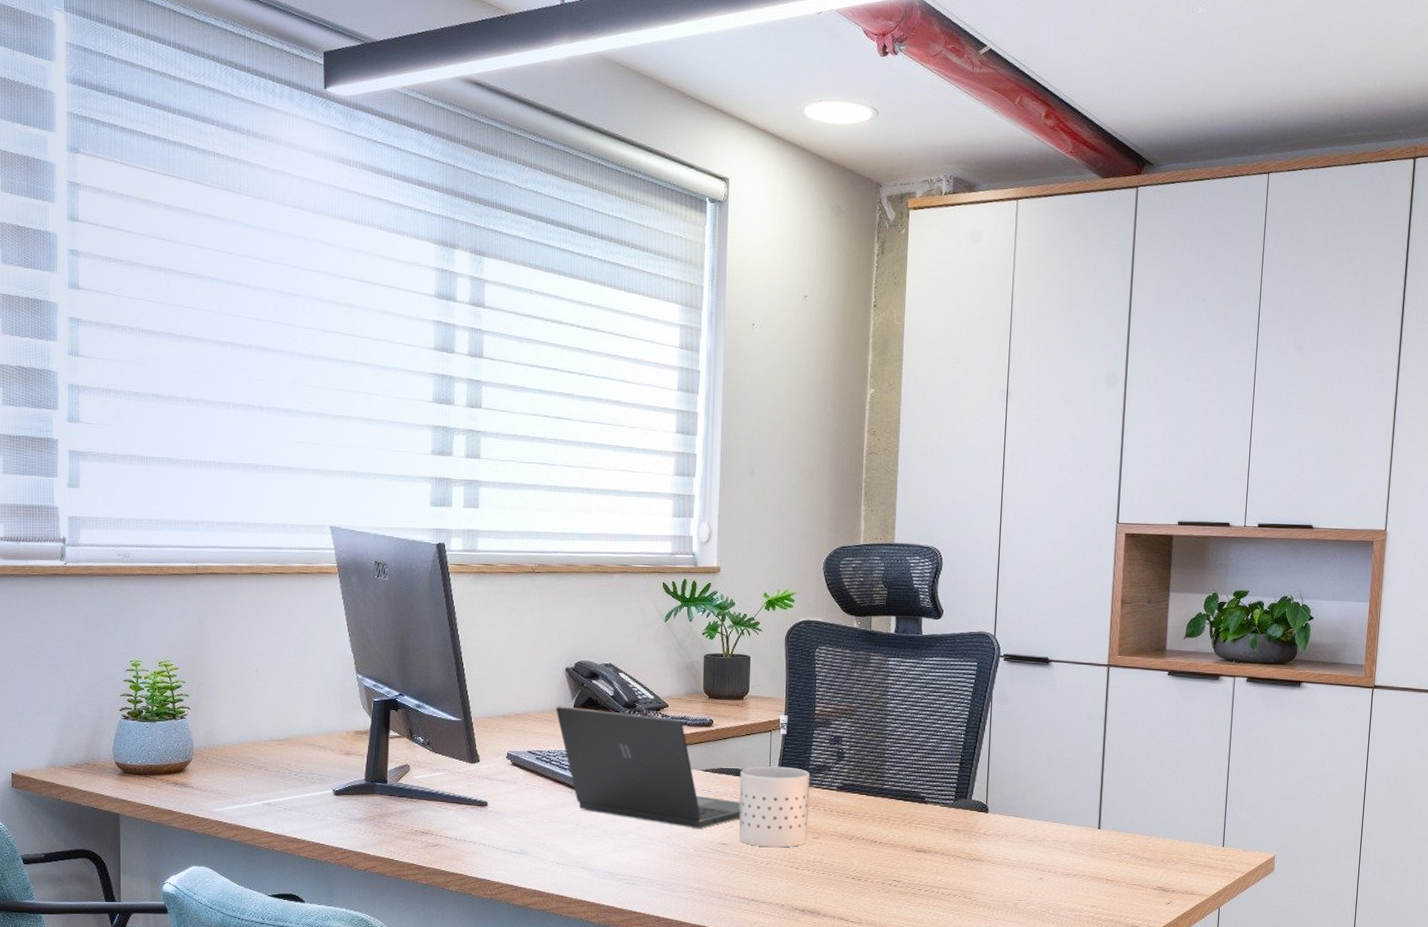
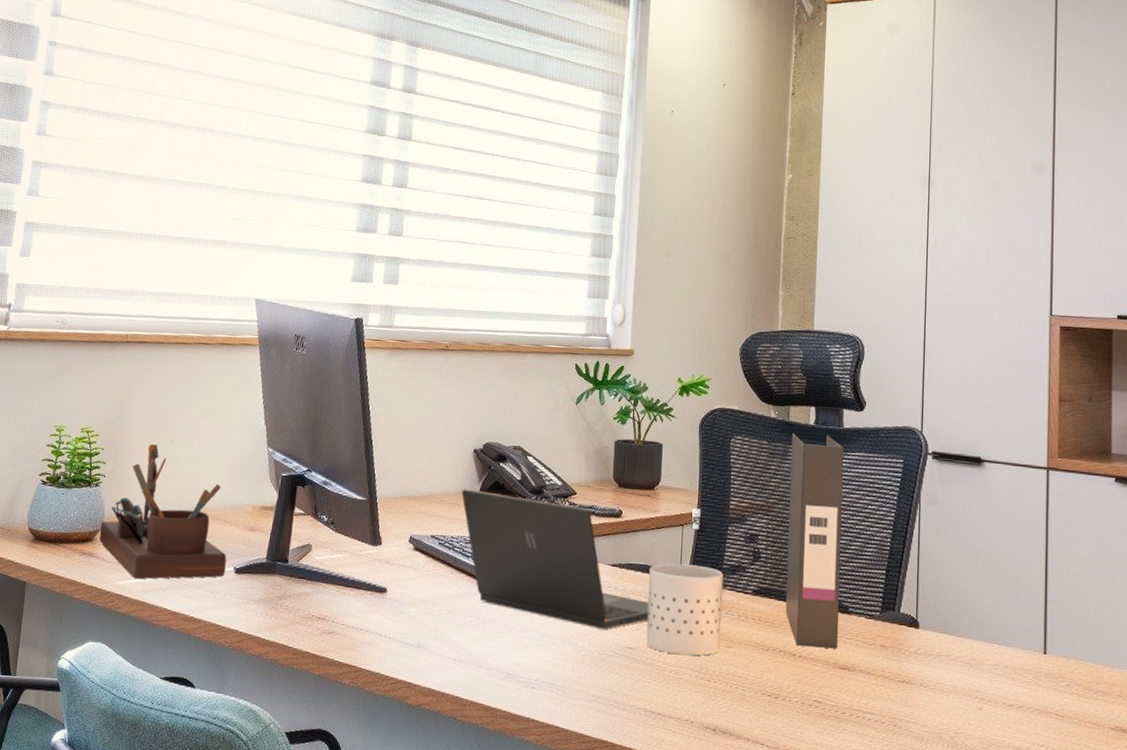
desk organizer: none [191,675,324,806] -> present [99,444,227,579]
binder: none [867,642,923,835] -> present [785,433,844,649]

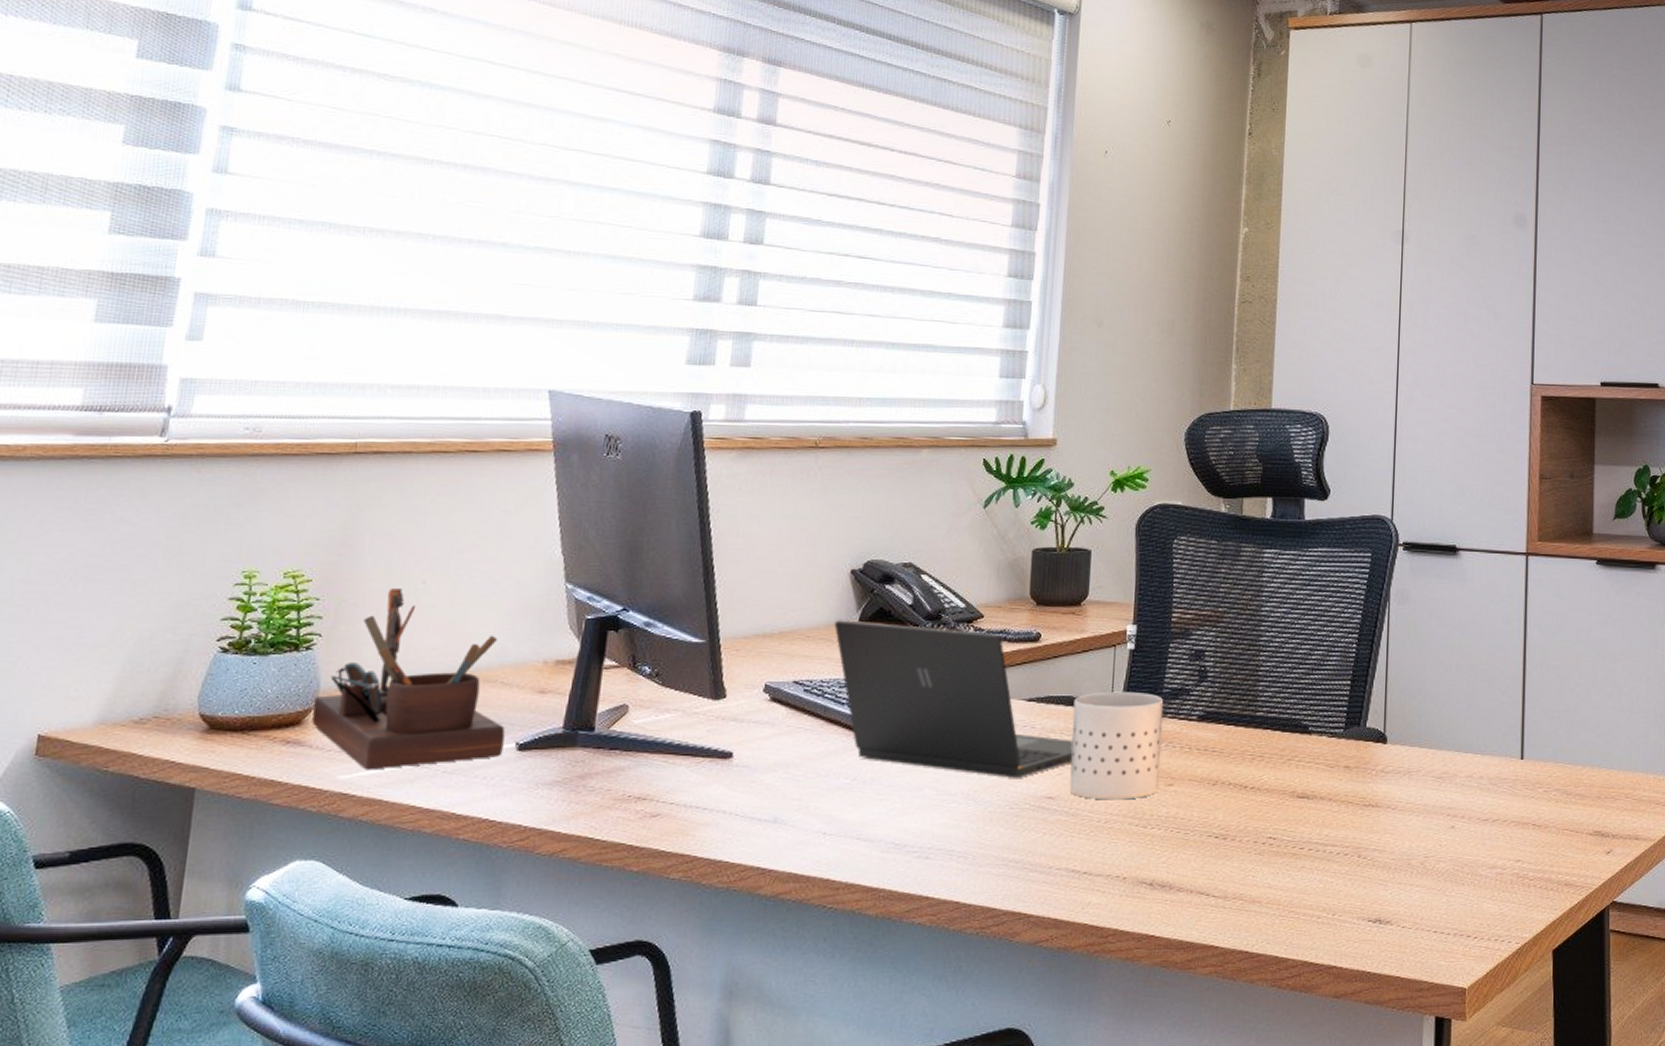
binder: present [785,433,844,649] -> none [1235,529,1305,776]

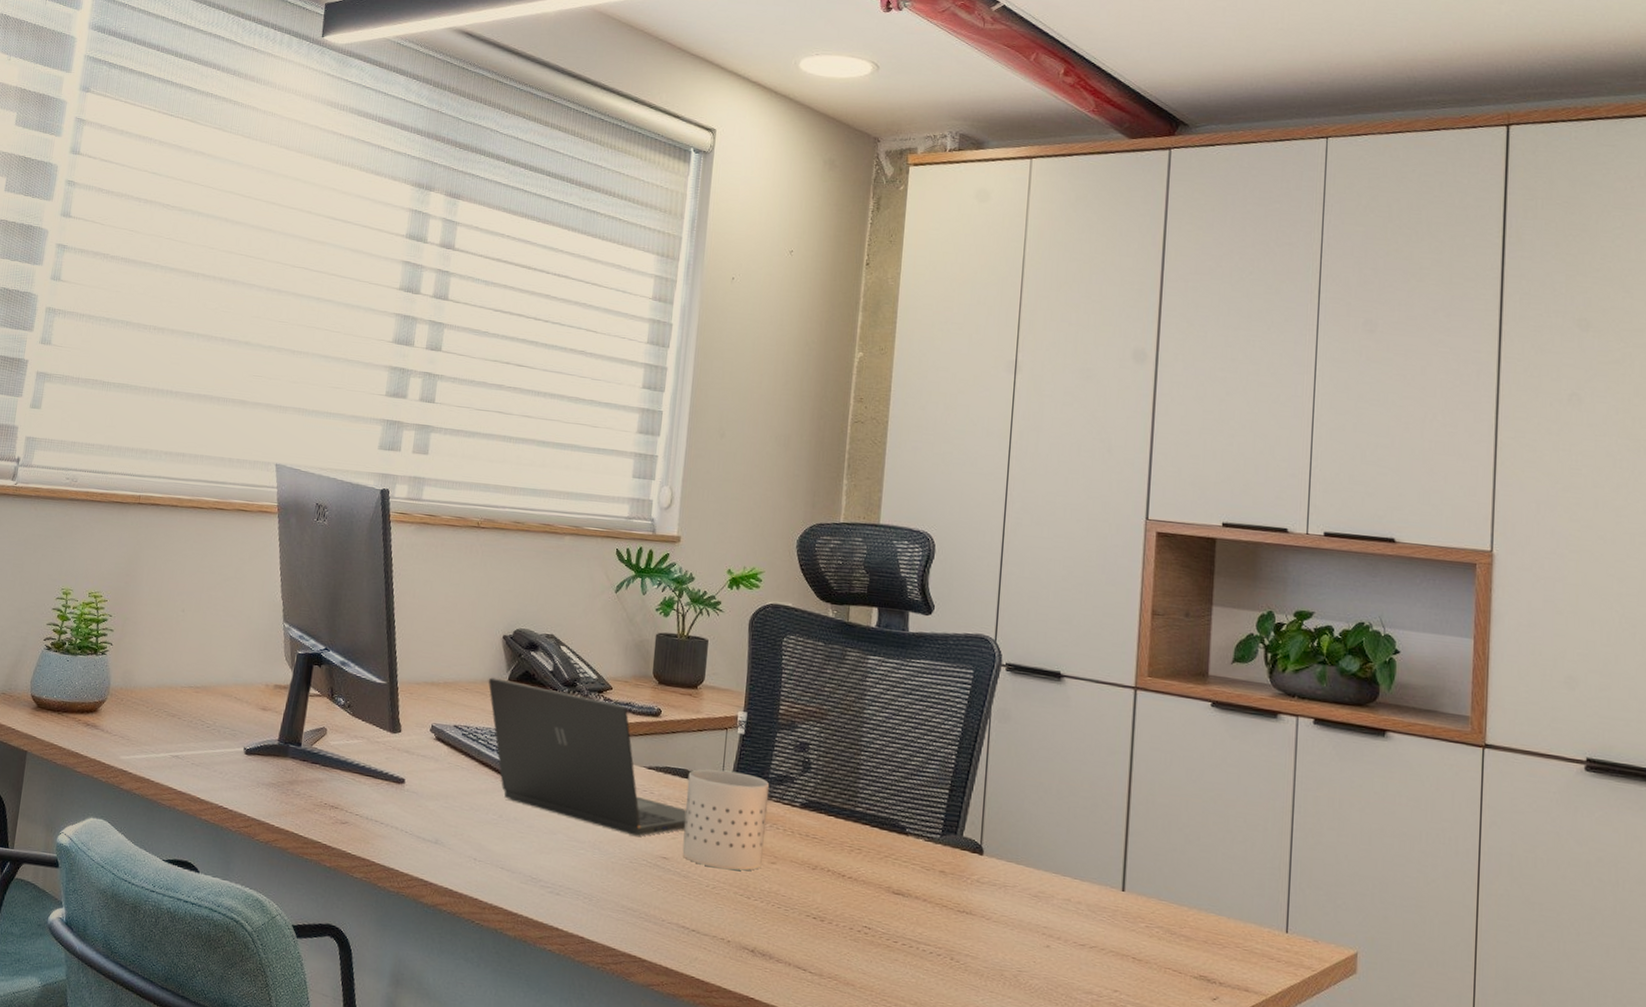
desk organizer: present [312,588,505,770] -> none [104,613,237,758]

